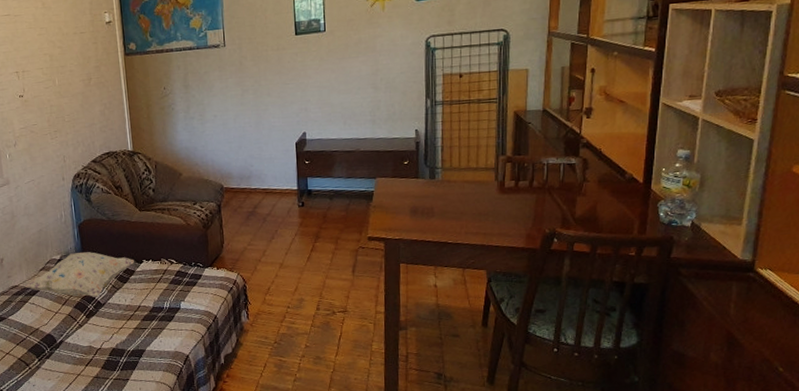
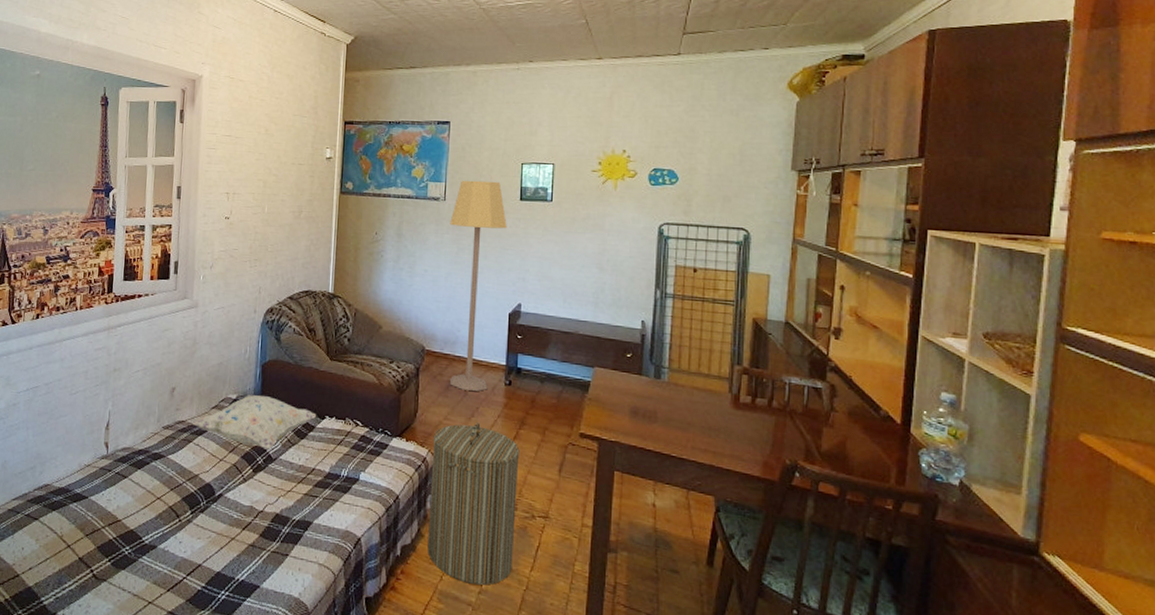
lamp: none [232,20,286,217] -> present [449,180,507,391]
laundry hamper: none [240,243,320,375] -> present [427,422,520,586]

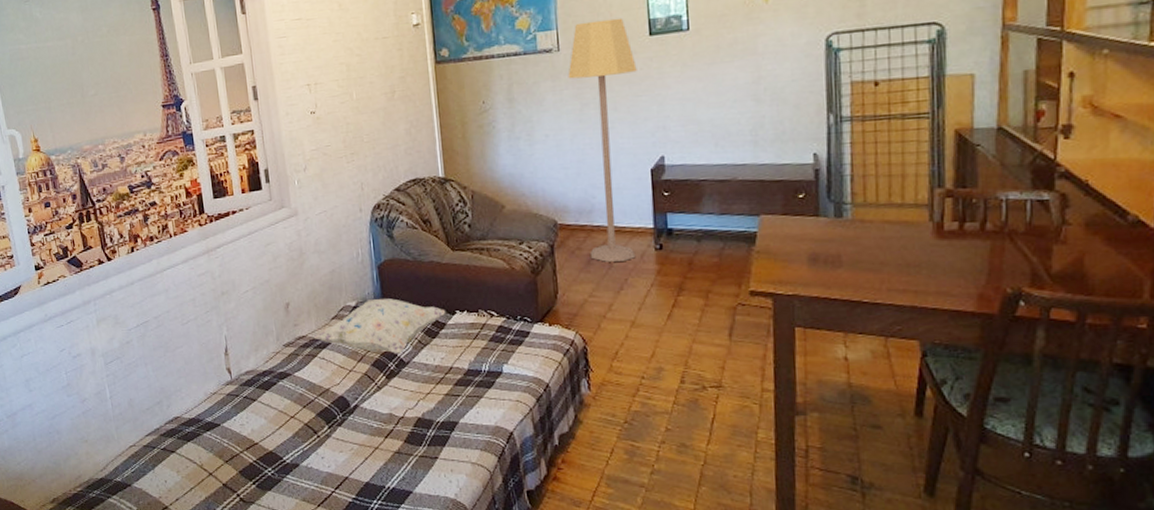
laundry hamper: present [427,422,520,586] -> none [579,295,686,465]

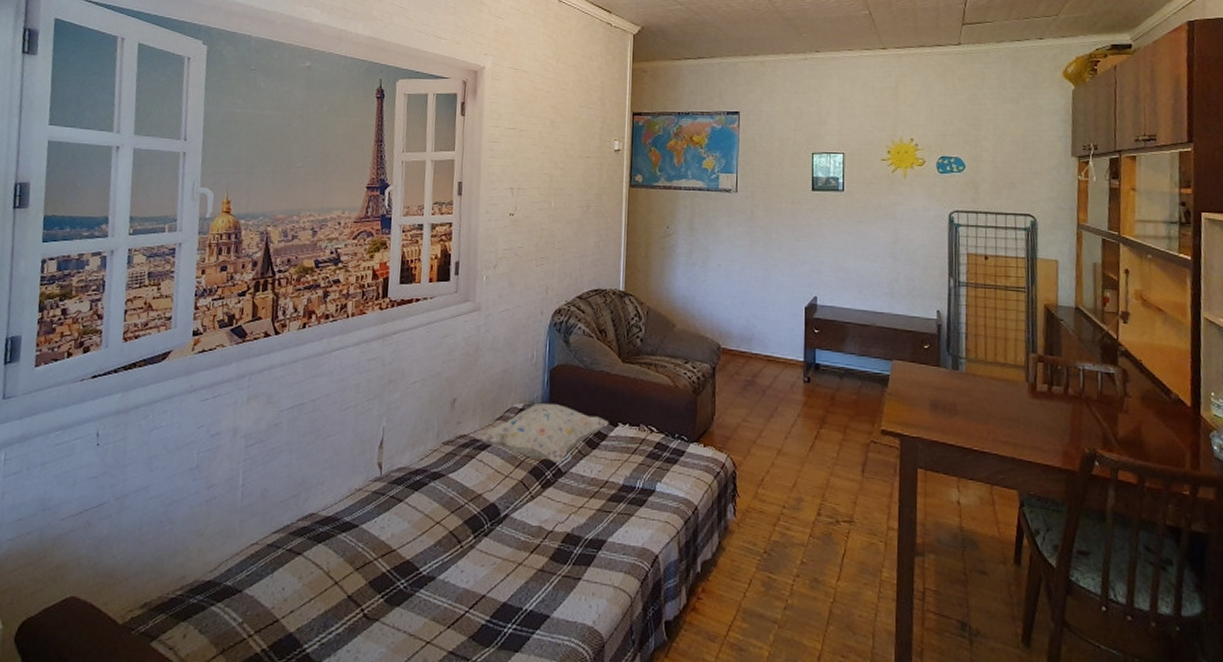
lamp: present [568,17,637,262] -> none [742,171,800,390]

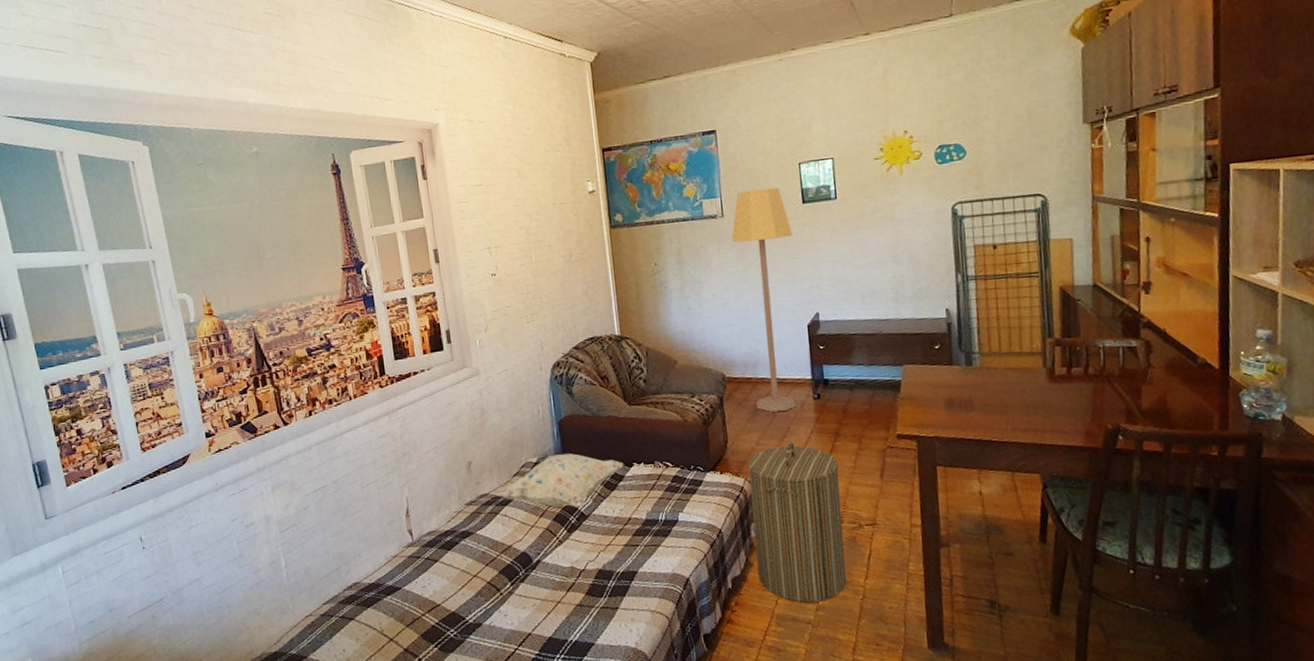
laundry hamper: none [729,423,821,600] -> present [747,442,847,603]
lamp: none [742,171,800,390] -> present [731,187,797,412]

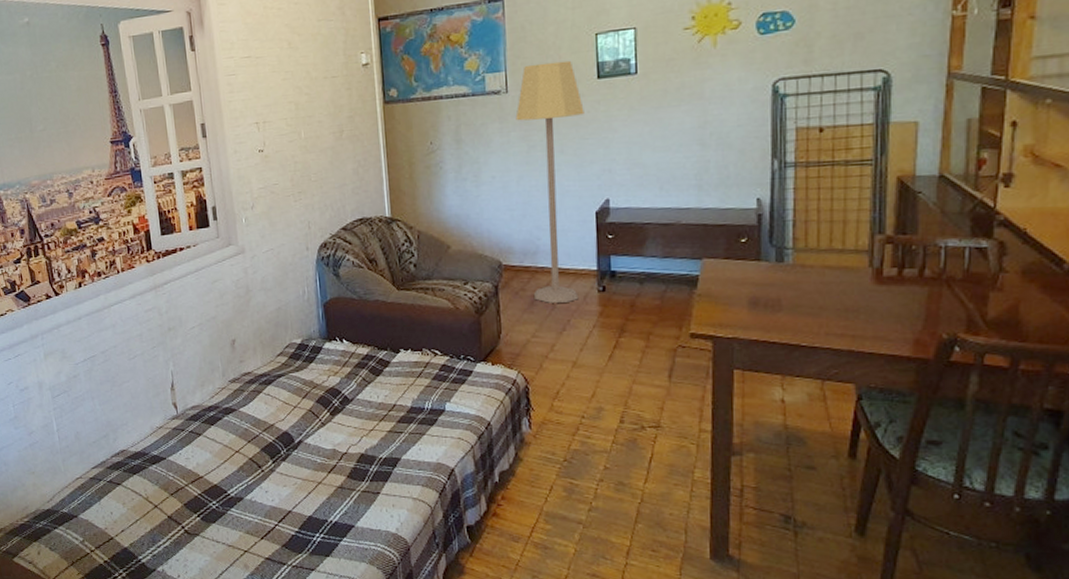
decorative pillow: present [495,453,624,508] -> none [258,336,391,391]
laundry hamper: present [747,442,847,603] -> none [521,336,624,502]

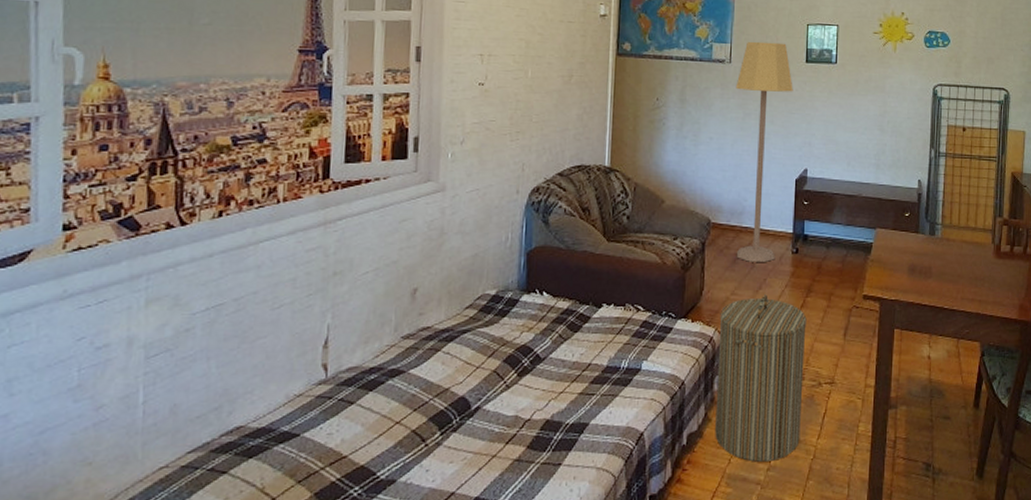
laundry hamper: none [521,336,624,502] -> present [715,294,807,462]

